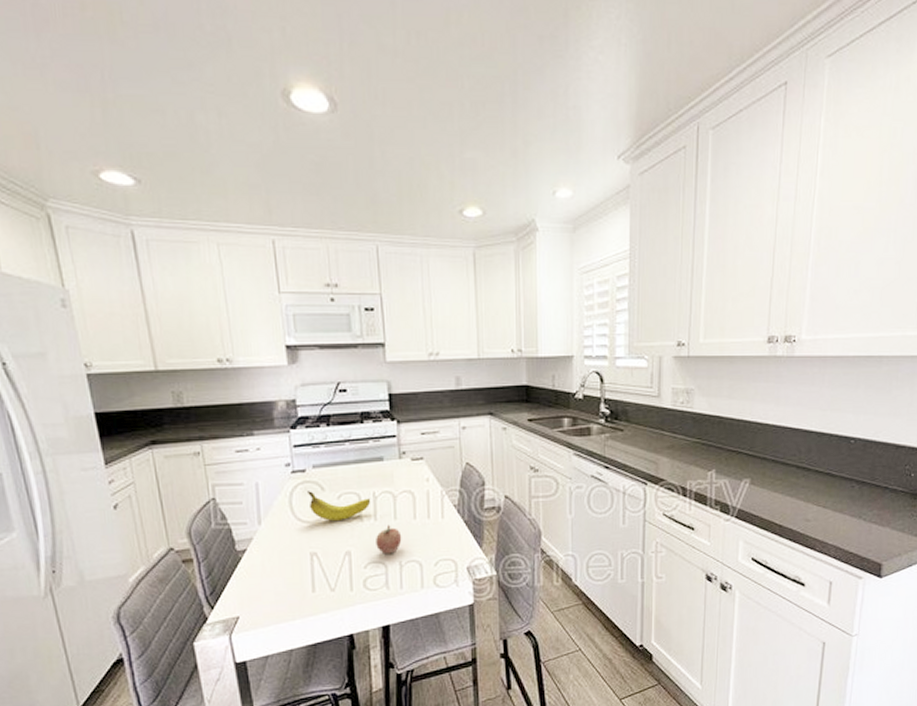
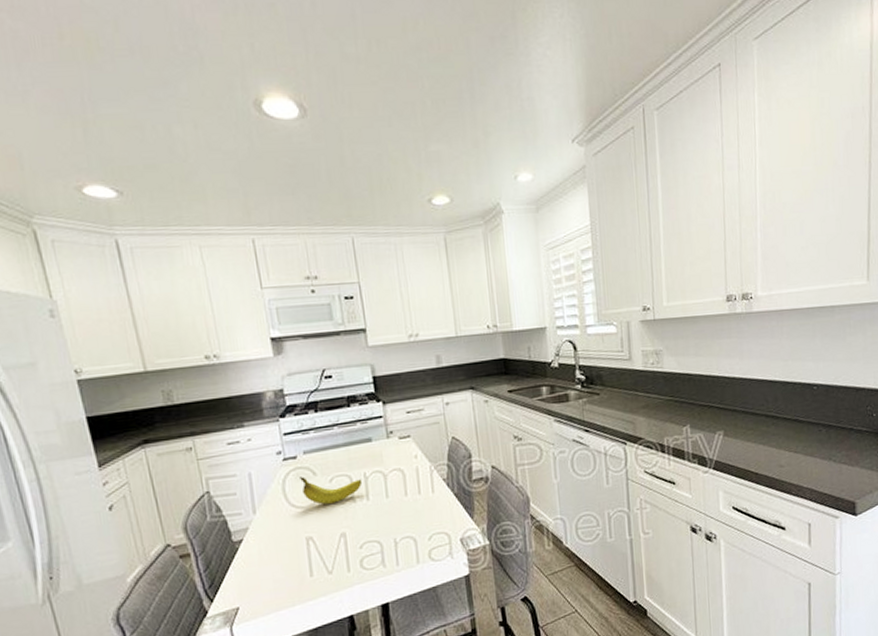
fruit: present [376,525,402,554] -> none [369,503,395,533]

